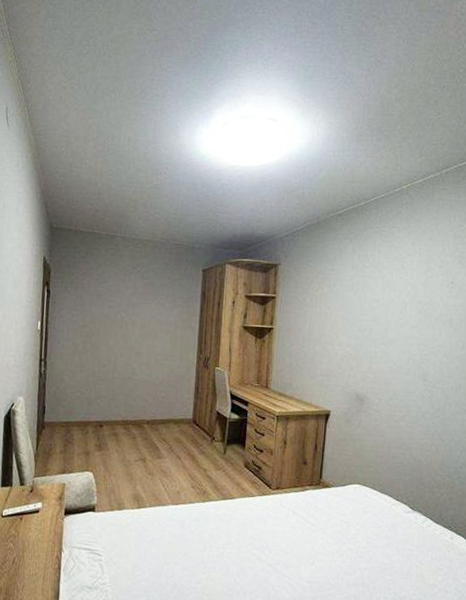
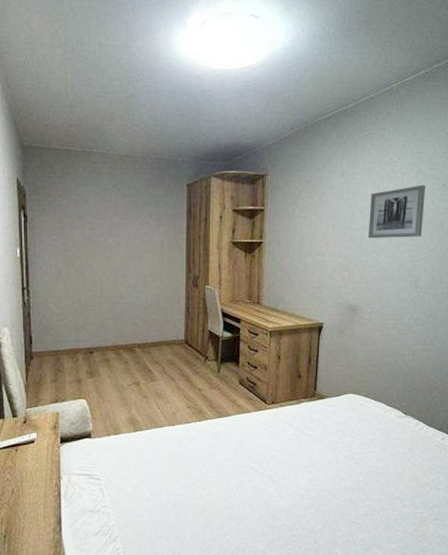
wall art: none [377,281,435,332] -> present [368,185,426,239]

